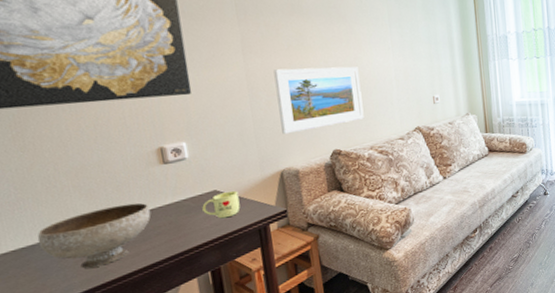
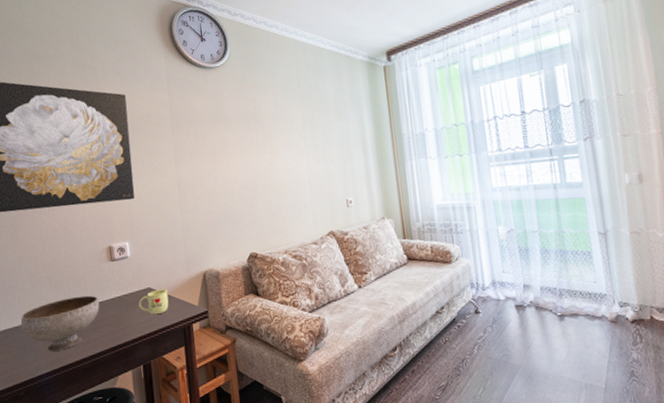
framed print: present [273,66,364,134] -> none [200,171,279,237]

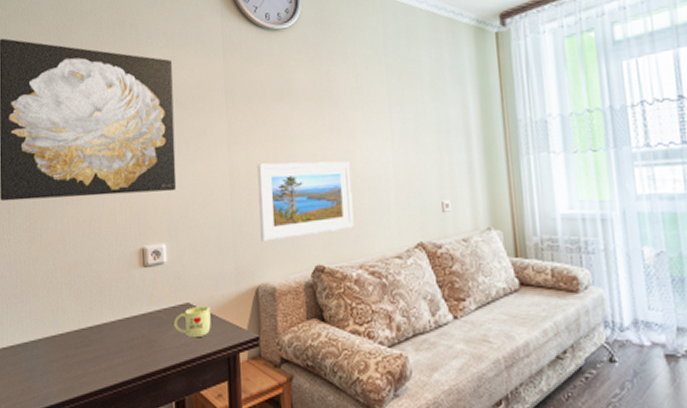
bowl: present [20,295,100,351] -> none [31,308,127,376]
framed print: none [200,171,279,237] -> present [257,161,354,242]

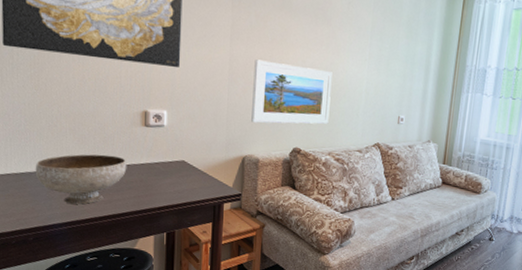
bowl: none [31,308,127,376] -> present [35,154,127,205]
mug: present [174,305,211,338] -> none [170,164,202,188]

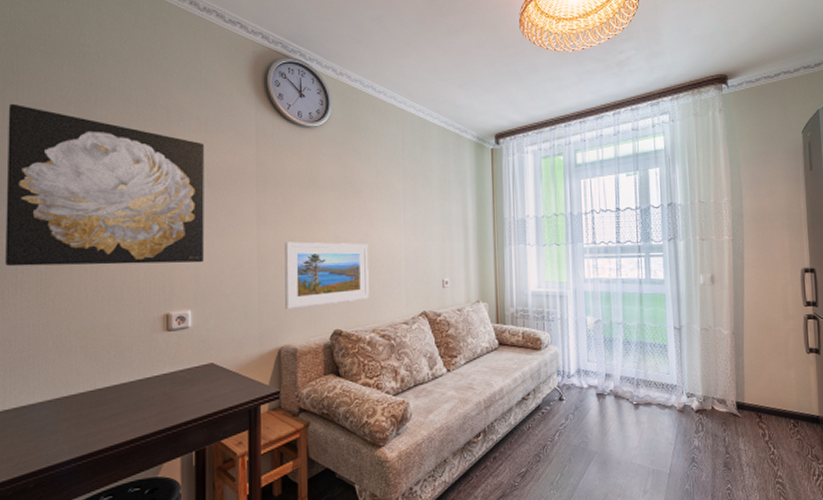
bowl: present [35,154,127,205] -> none [38,369,147,434]

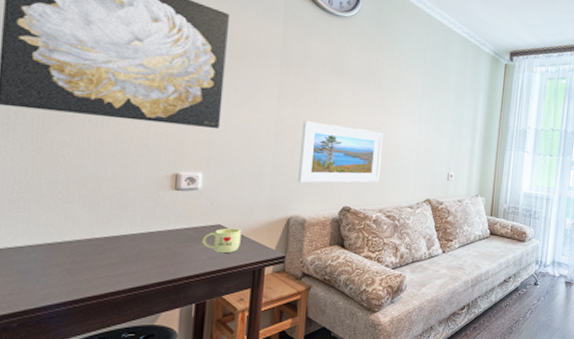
mug: none [197,365,234,394] -> present [202,227,242,254]

